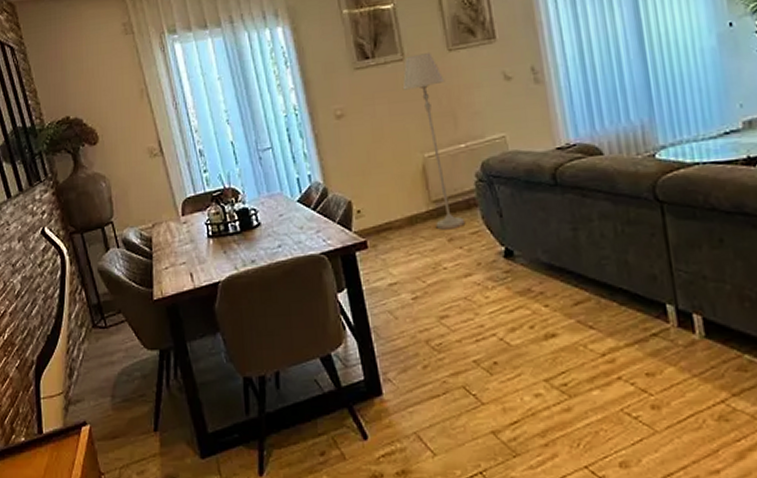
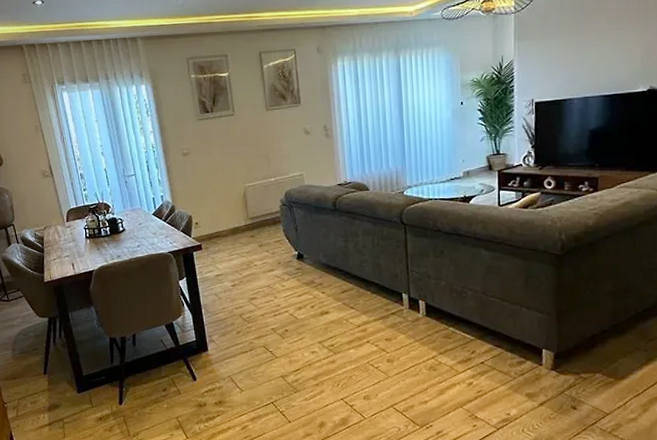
floor lamp: present [402,51,466,230] -> none [232,110,272,239]

